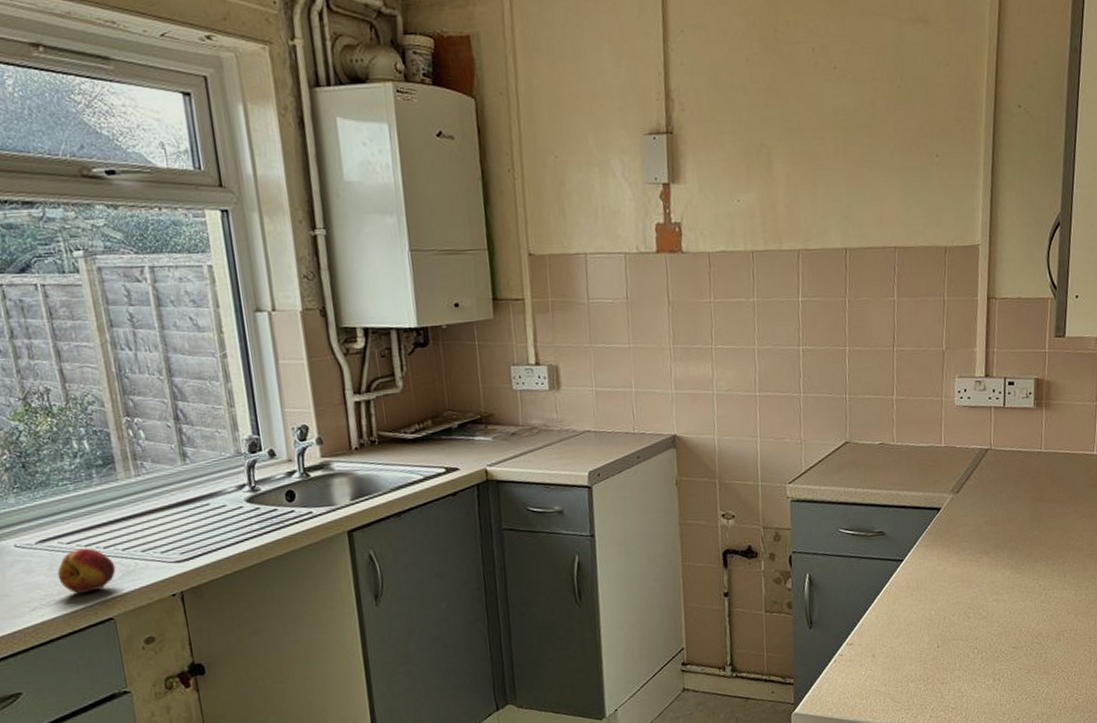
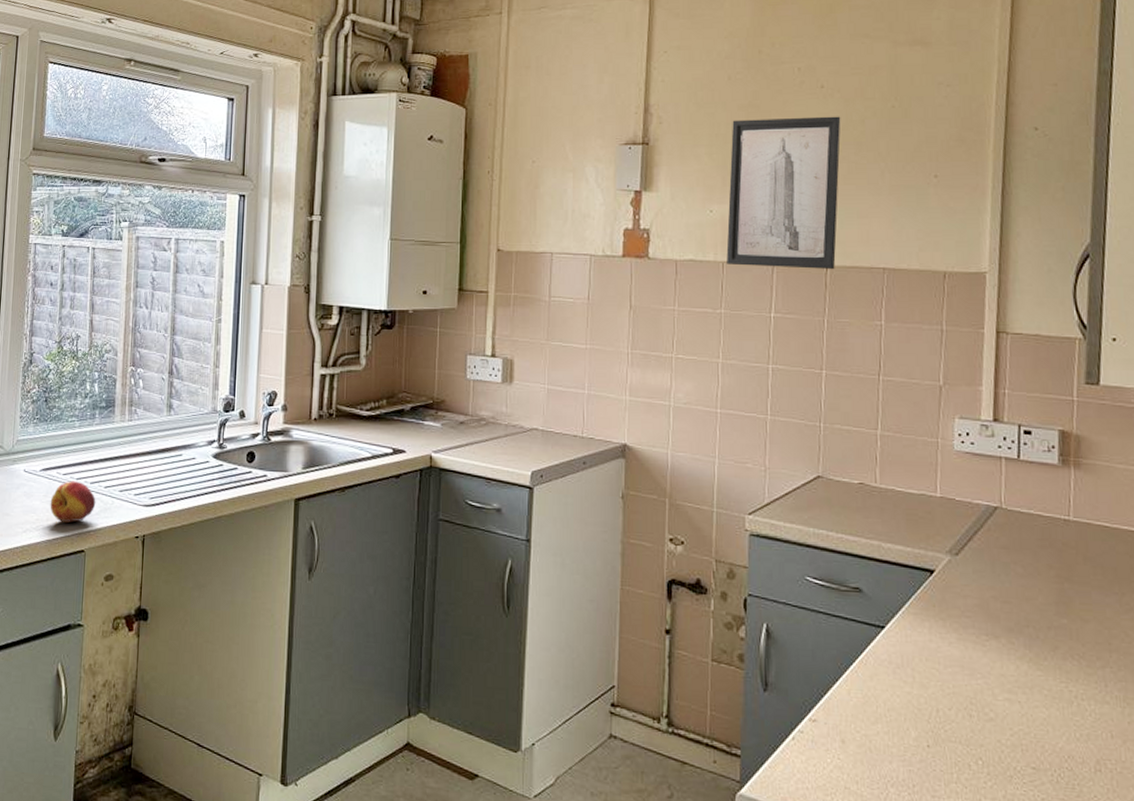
wall art: none [752,98,854,254] -> present [726,116,841,270]

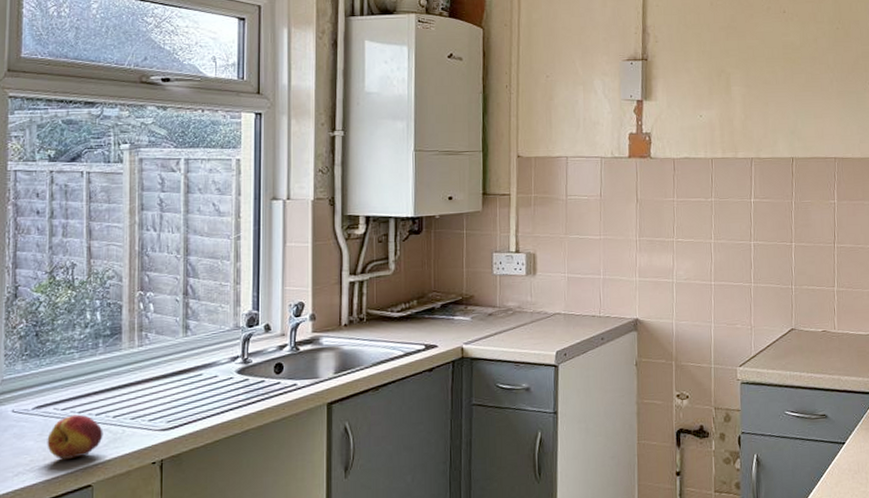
wall art: present [726,116,841,270] -> none [714,36,800,161]

